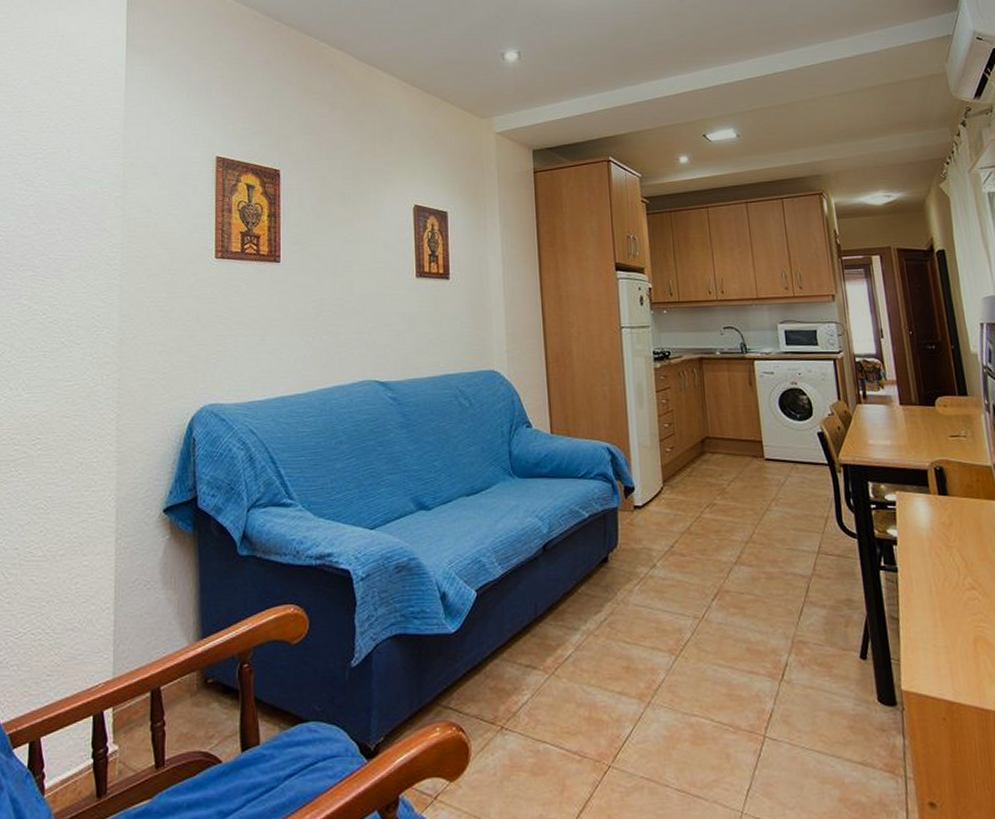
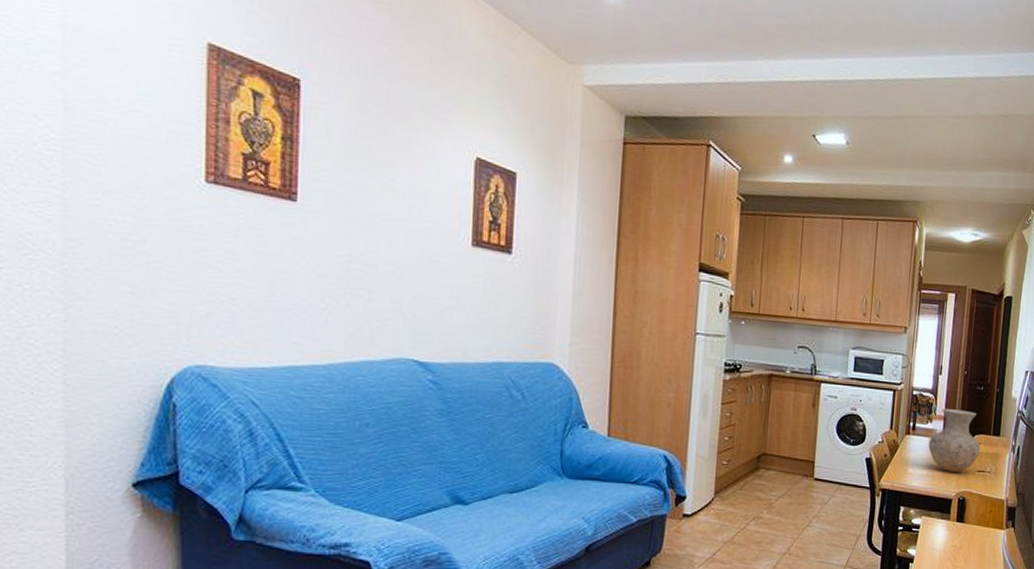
vase: none [885,372,948,440] -> present [928,409,981,472]

